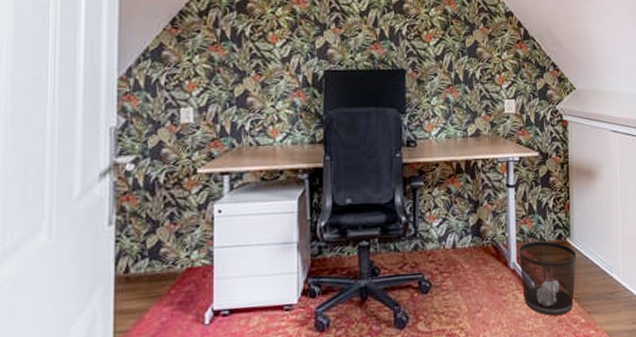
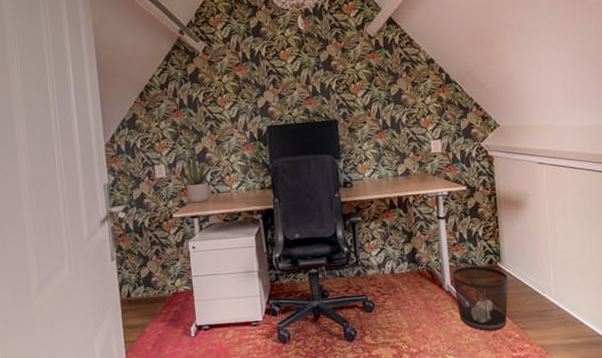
potted plant: none [211,98,254,157] -> present [179,155,213,203]

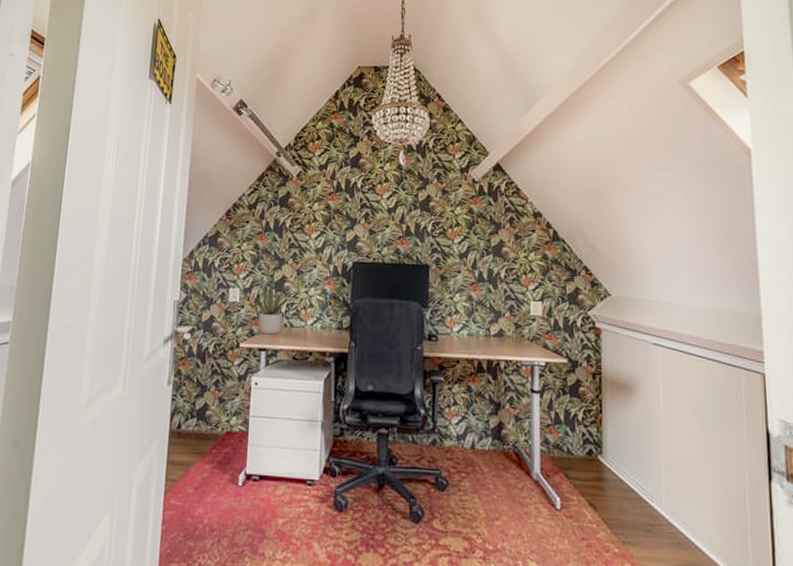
waste bin: present [452,265,508,331] -> none [543,454,610,540]

